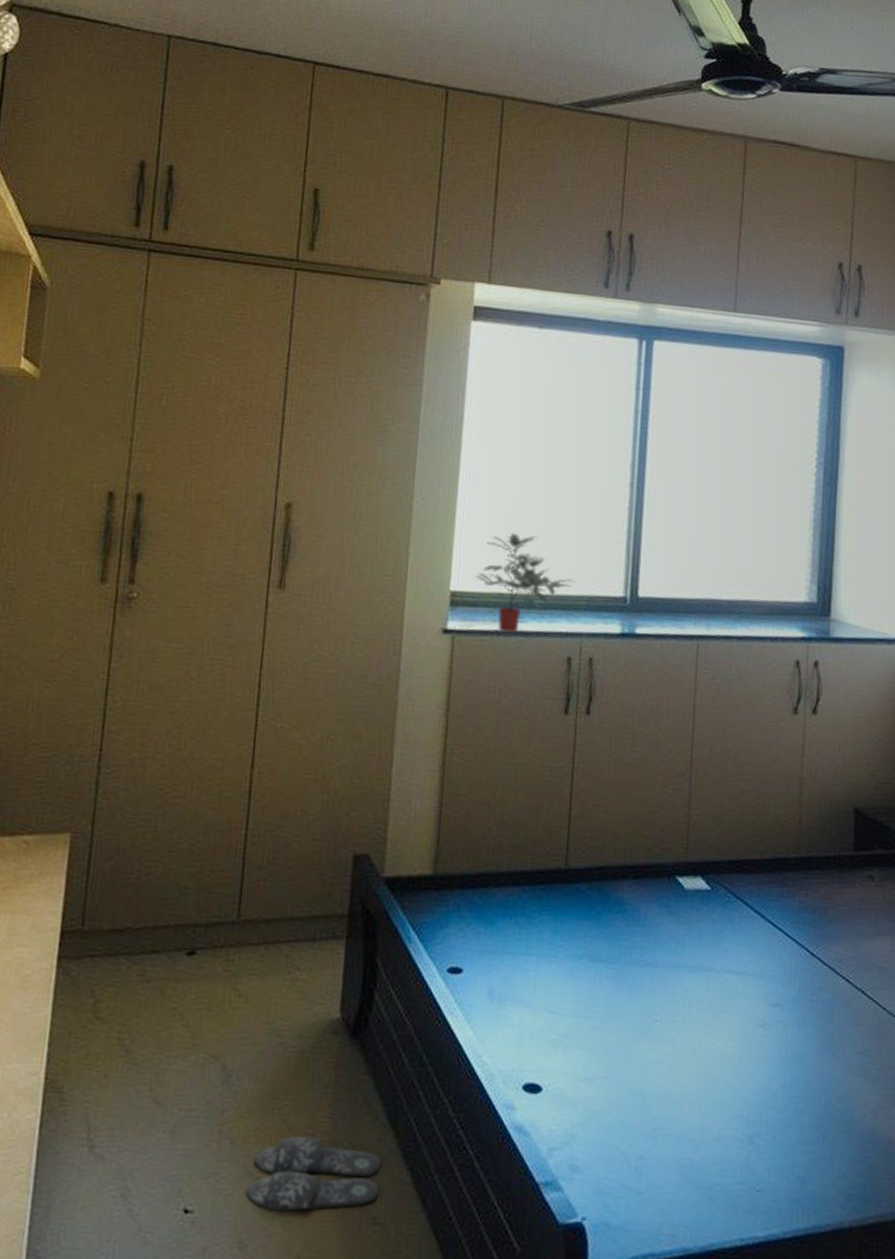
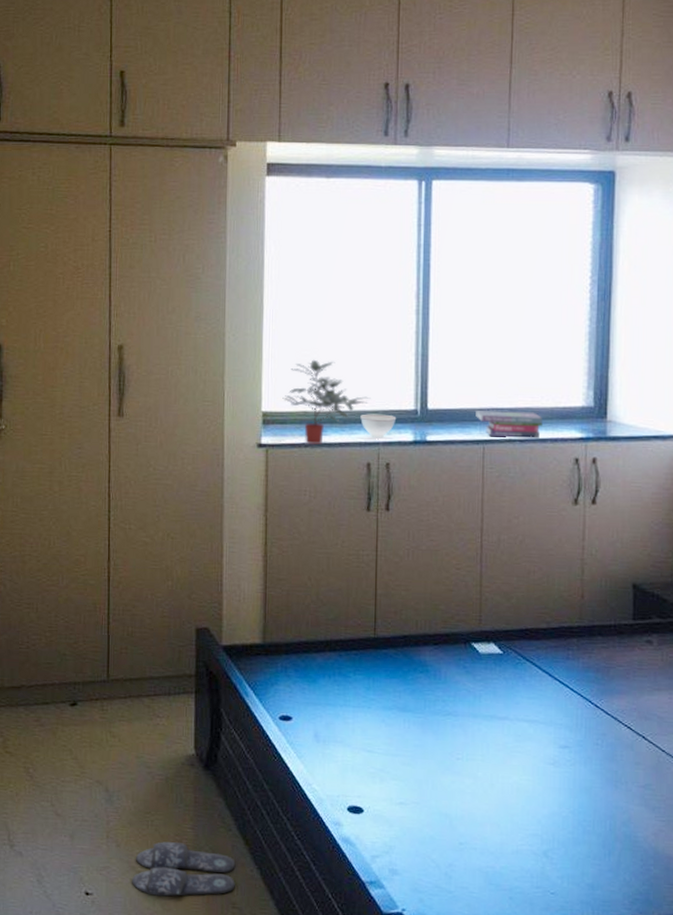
bowl: none [562,599,603,629] -> present [360,414,397,439]
books: none [690,600,762,636] -> present [476,409,543,438]

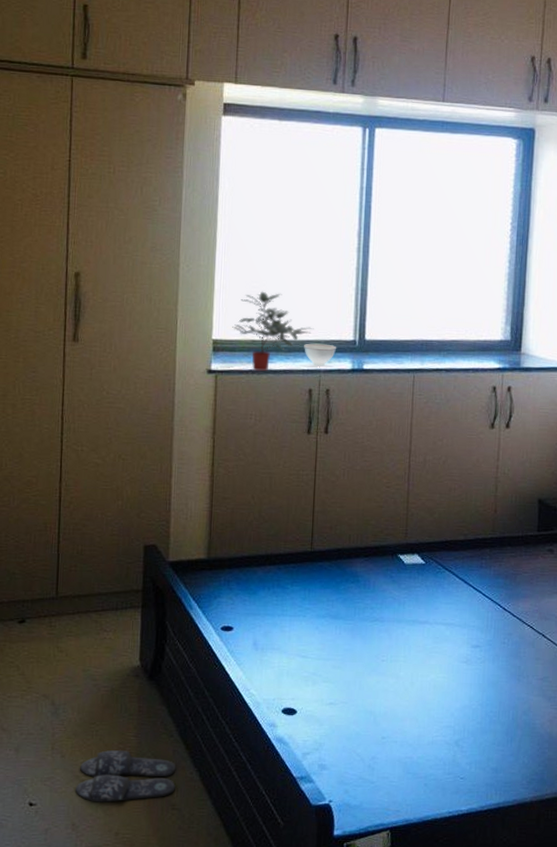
books: present [476,409,543,438] -> none [408,341,466,368]

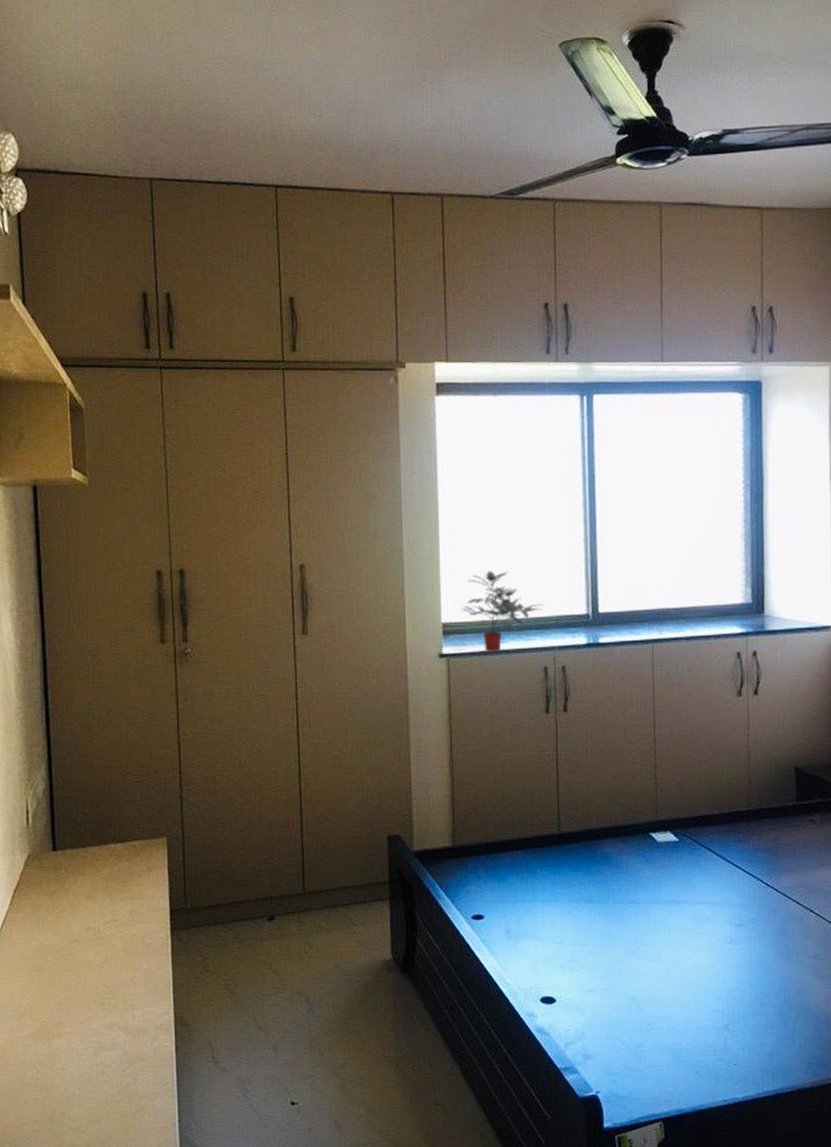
slippers: present [75,750,176,802] -> none [336,1046,437,1100]
bowl: present [304,343,337,367] -> none [536,619,570,643]

